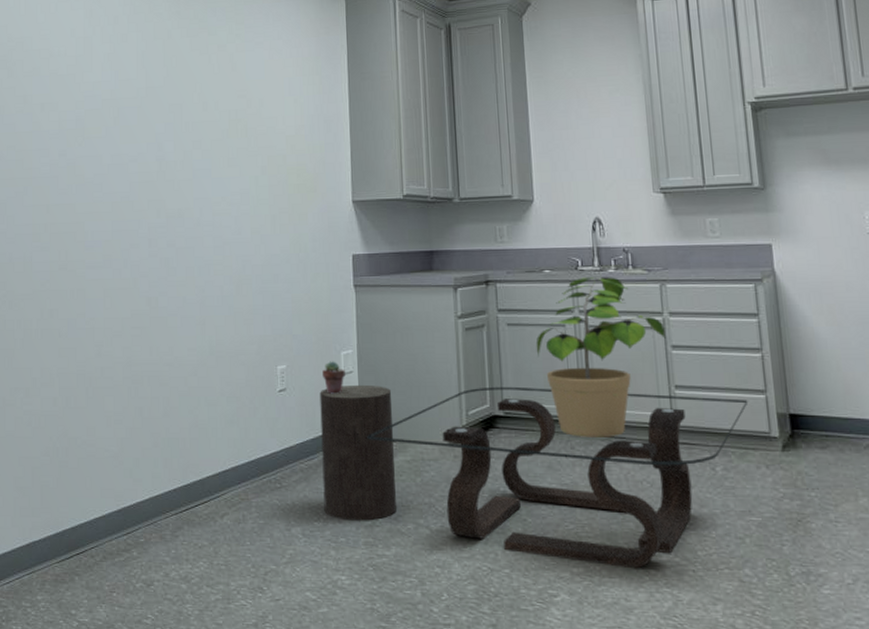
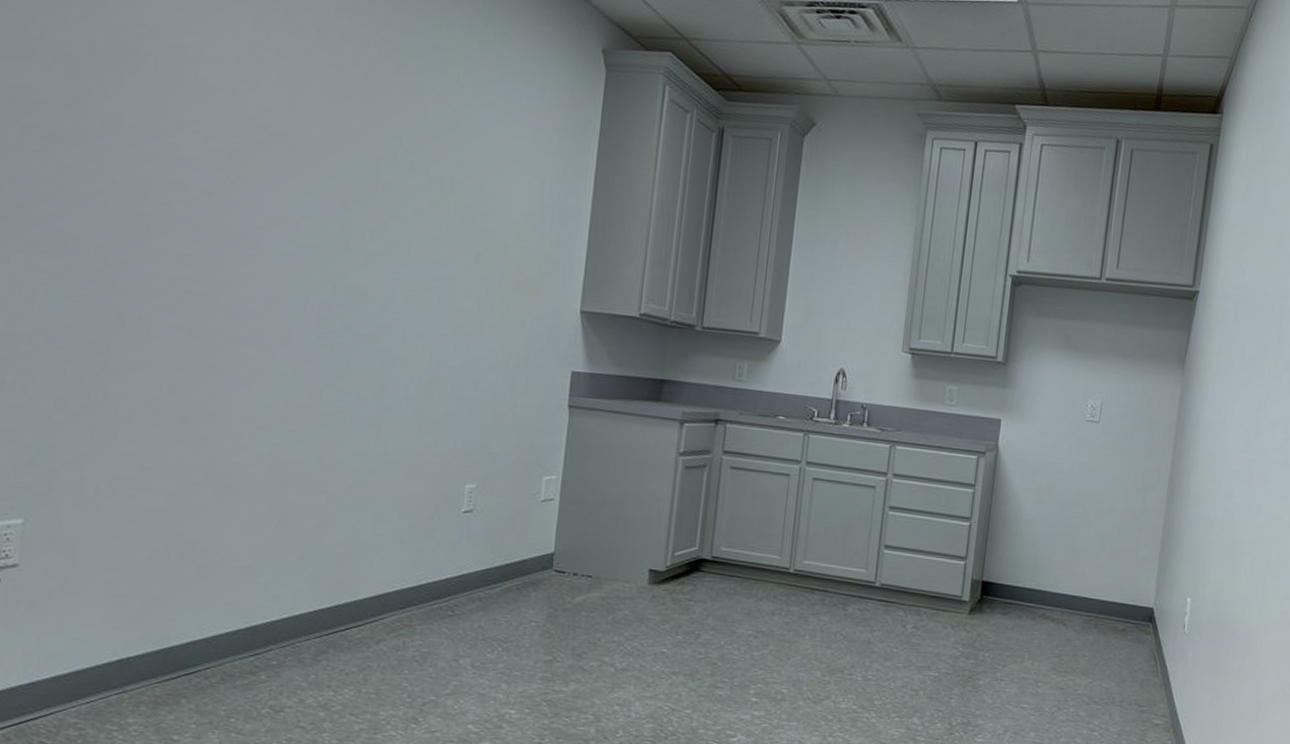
stool: present [320,384,398,521] -> none [500,513,594,656]
potted succulent: present [322,361,345,394] -> none [518,485,545,521]
coffee table: present [367,386,749,569] -> none [560,529,949,714]
potted plant: present [536,277,666,437] -> none [756,428,886,590]

